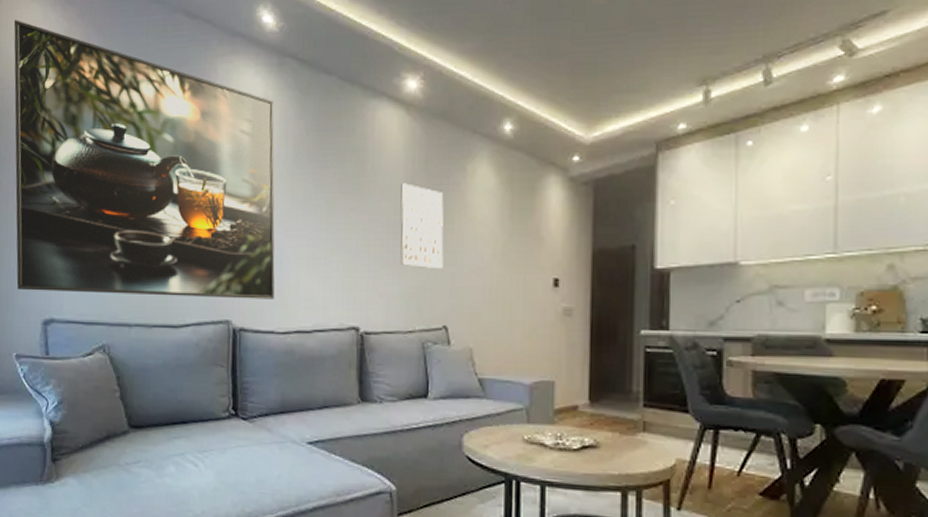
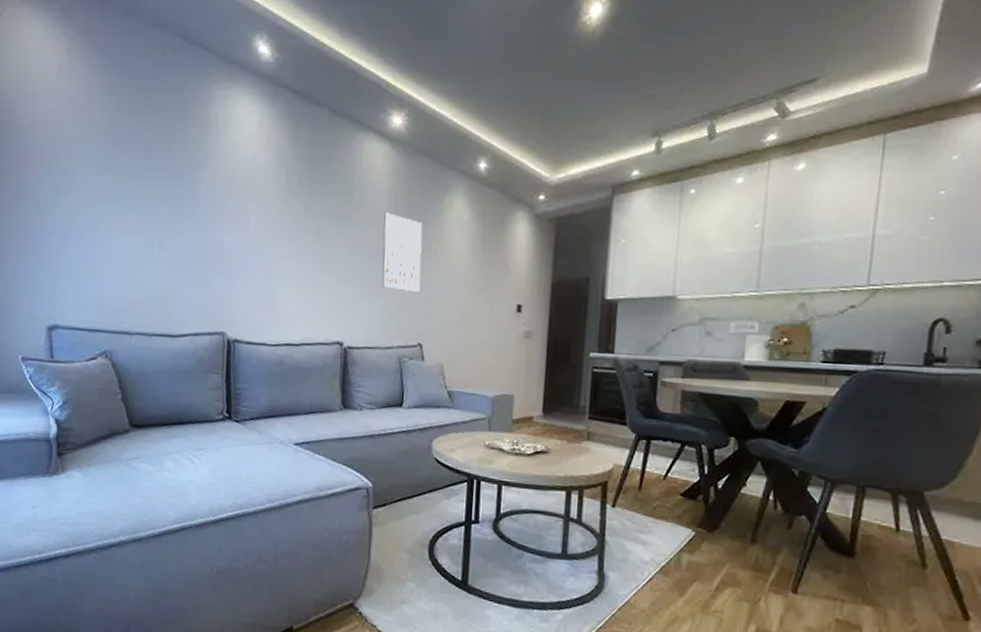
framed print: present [14,20,275,299] -> none [15,34,269,314]

